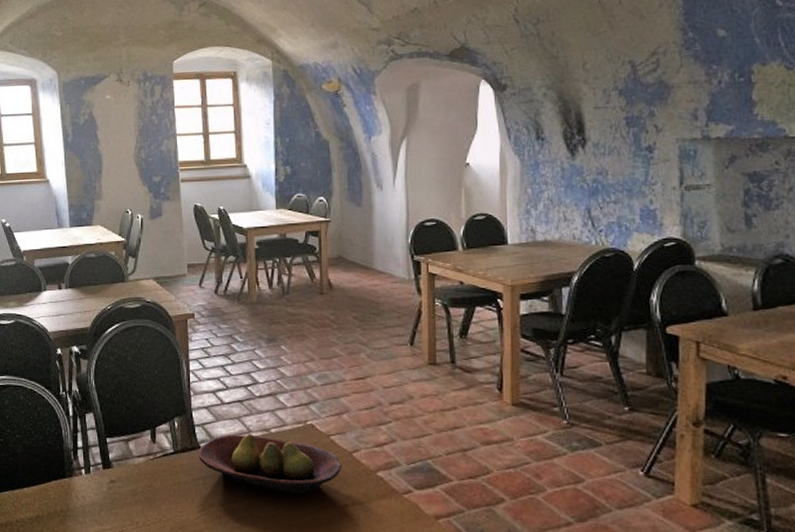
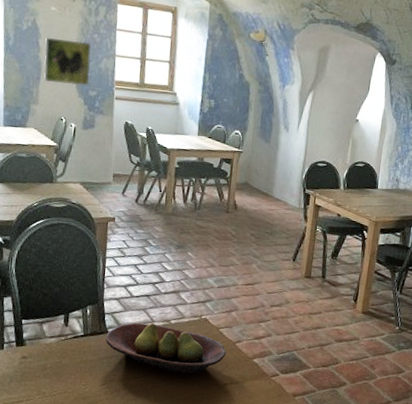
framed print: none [103,125,152,174] -> present [43,37,91,86]

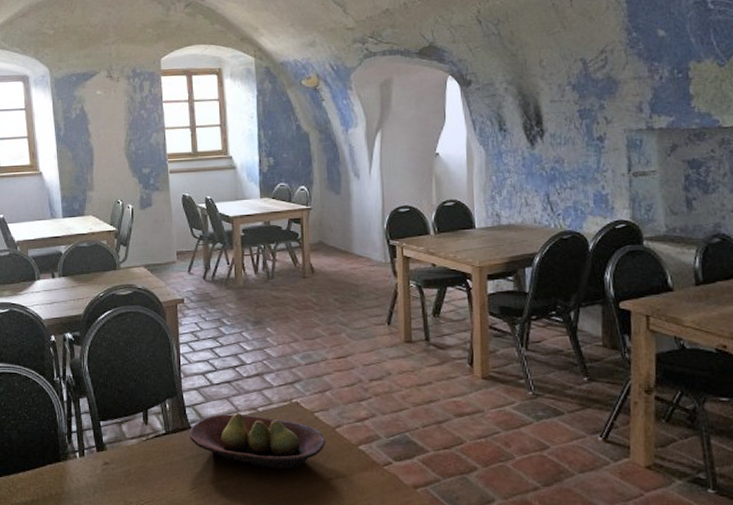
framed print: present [43,37,91,86] -> none [95,119,141,166]

